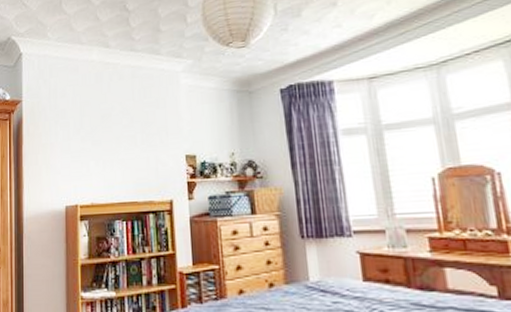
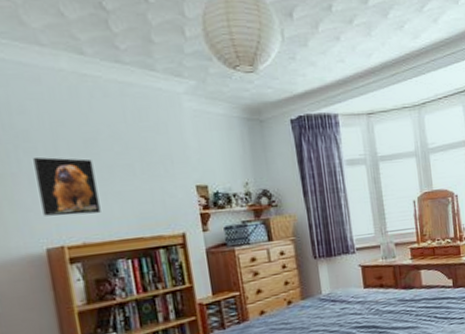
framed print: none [66,130,107,179] -> present [33,156,101,216]

